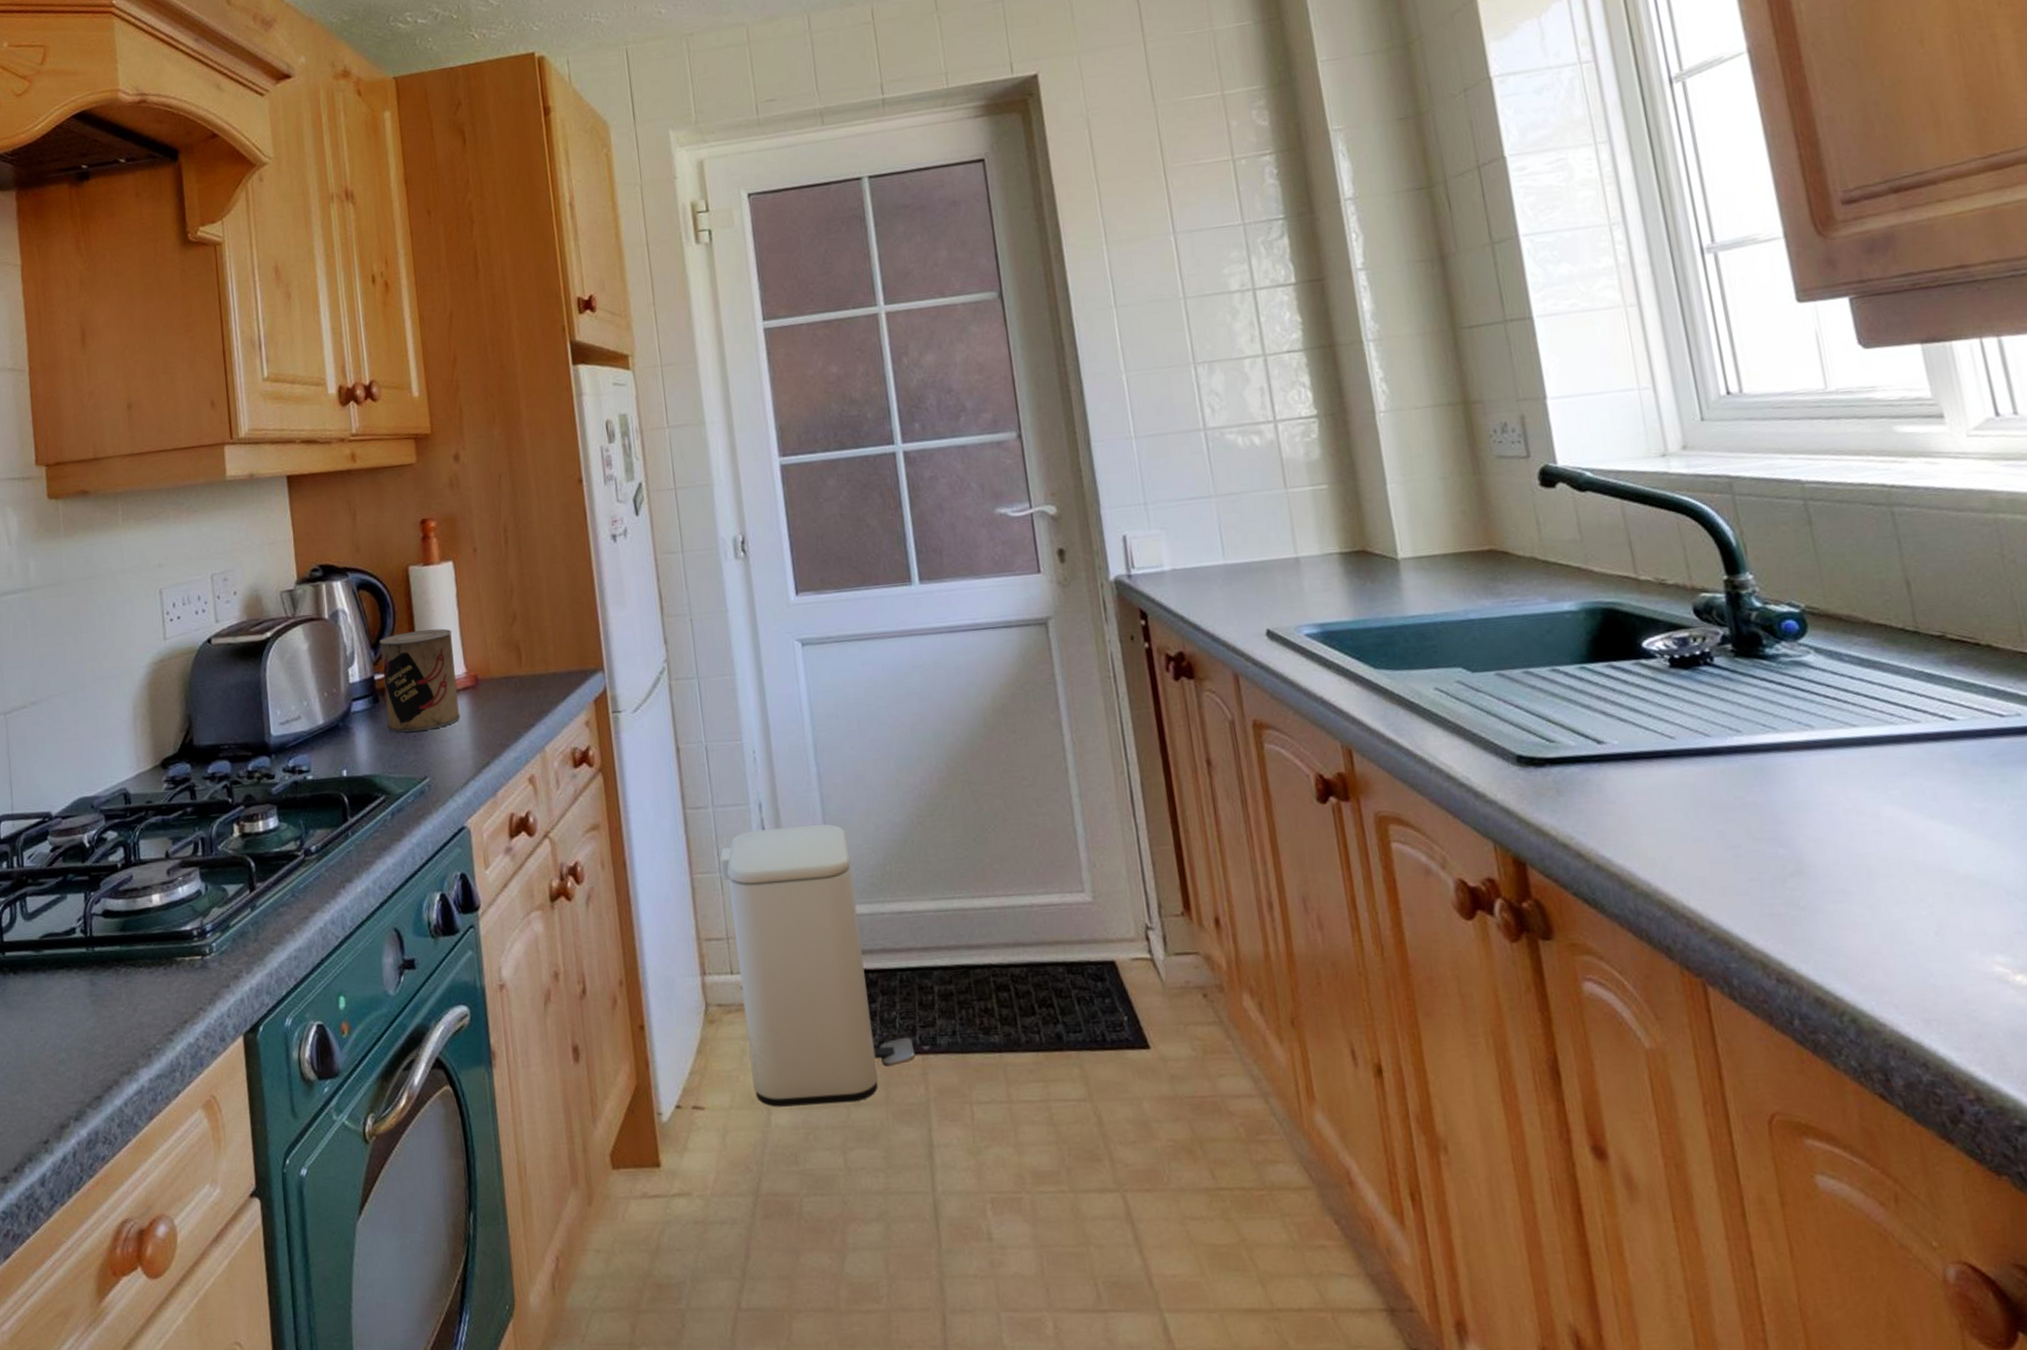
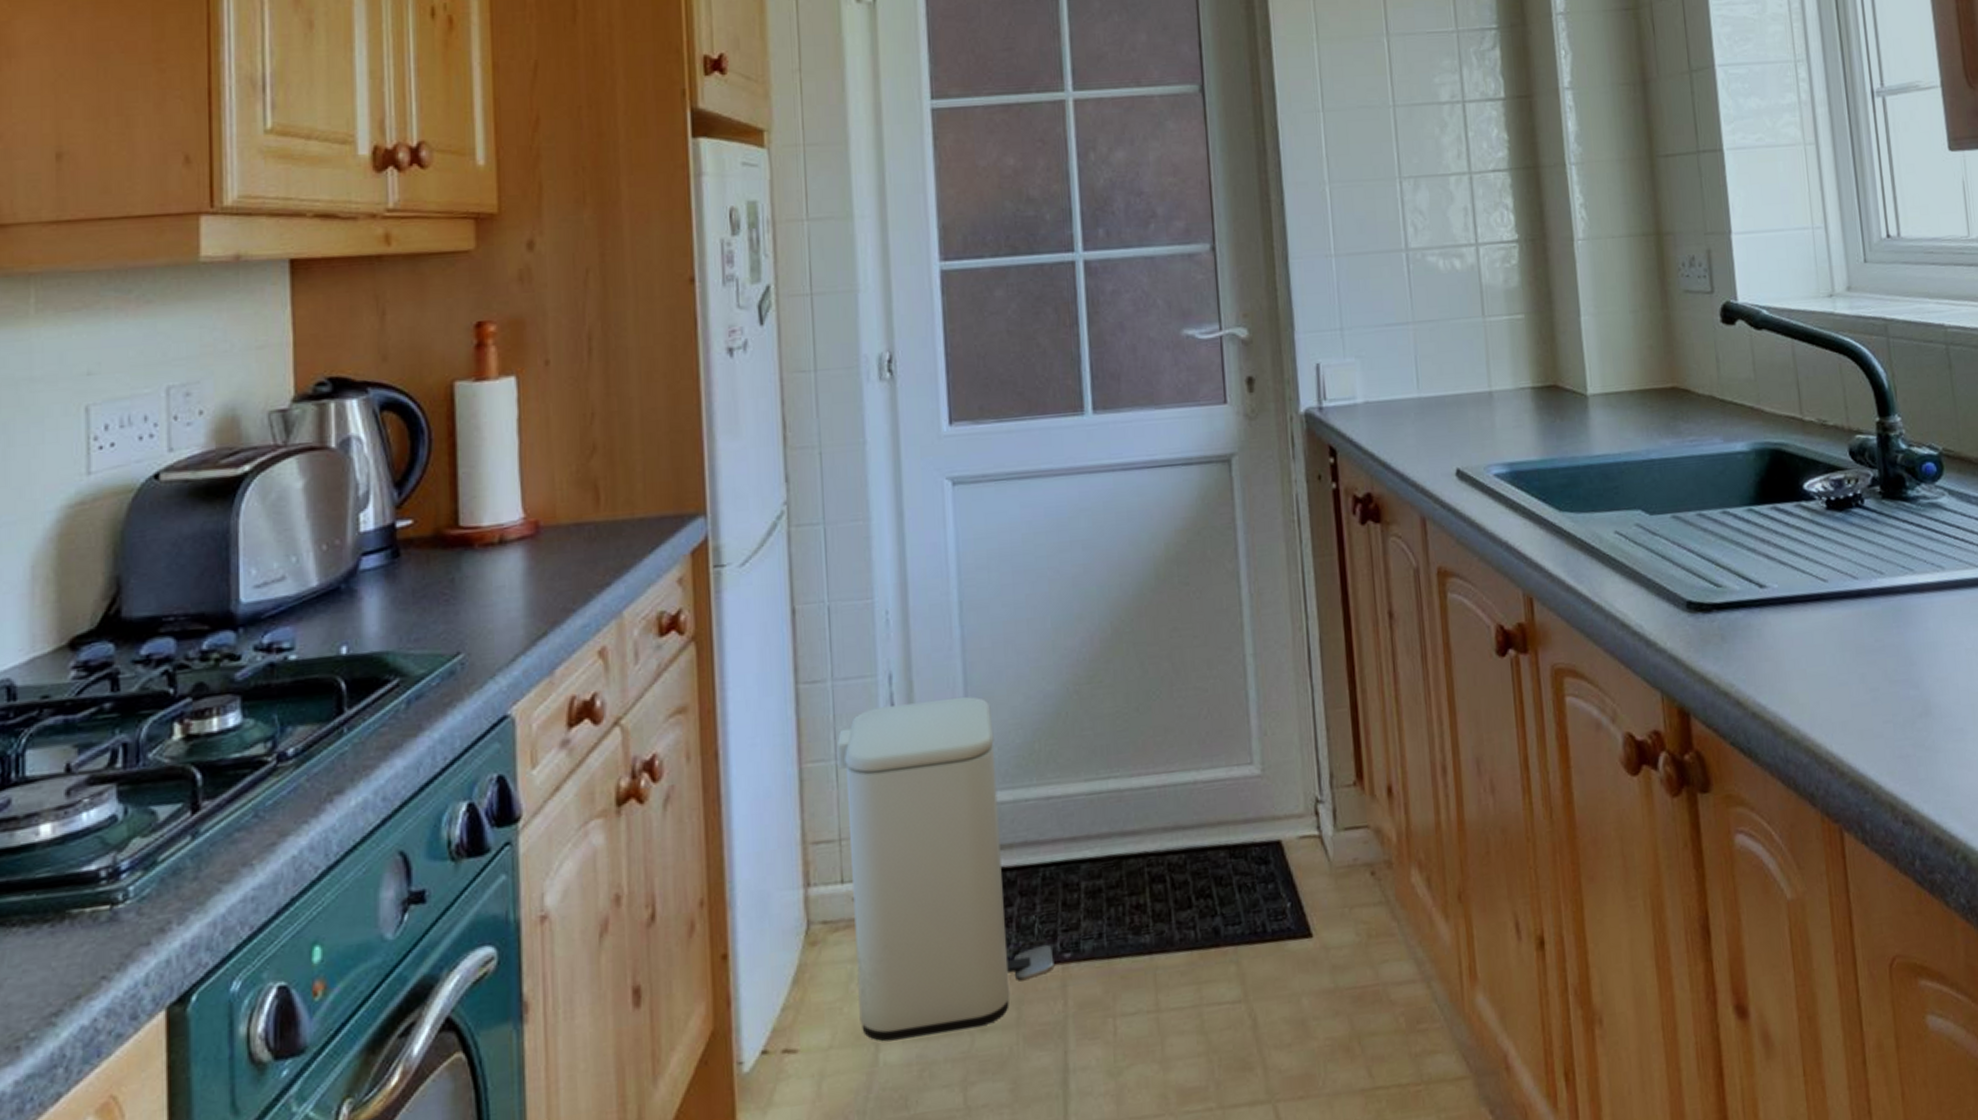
tin can: present [380,628,461,733] -> none [407,462,512,596]

